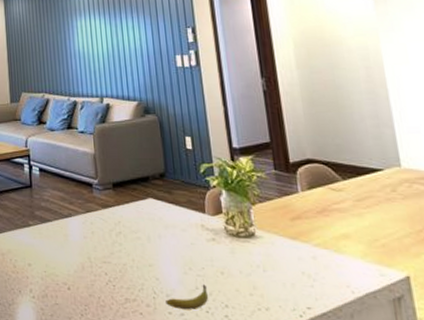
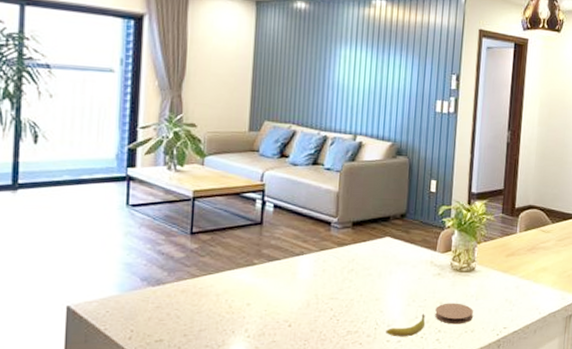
coaster: none [217,273,264,300] -> present [435,303,473,324]

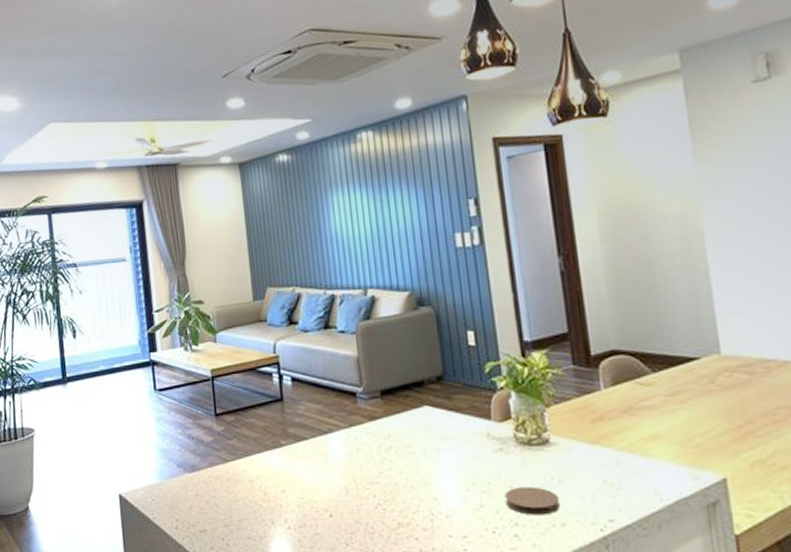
fruit: present [386,314,426,337] -> none [445,501,496,532]

